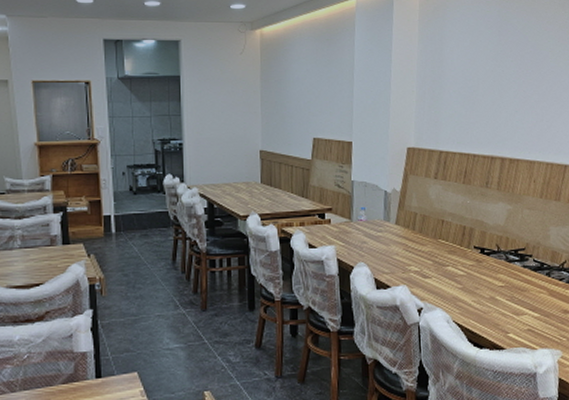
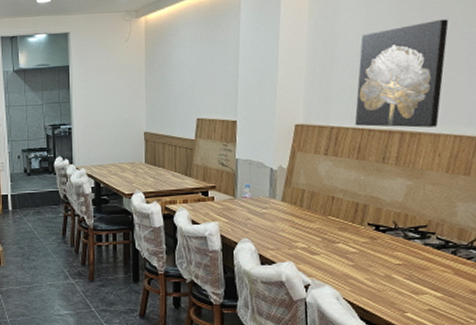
wall art: none [461,53,540,154] -> present [354,19,449,128]

